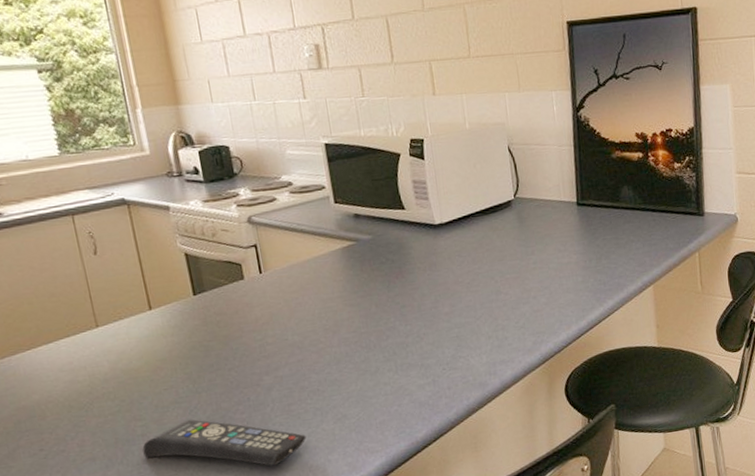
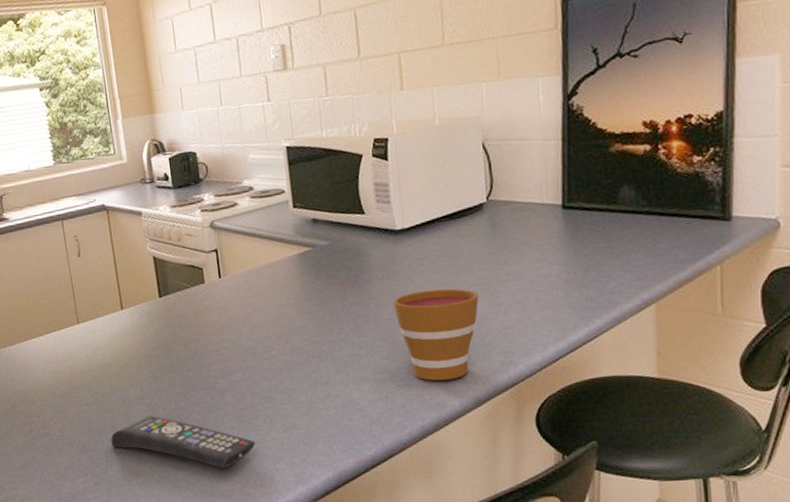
cup: none [436,277,512,363] -> present [394,288,479,381]

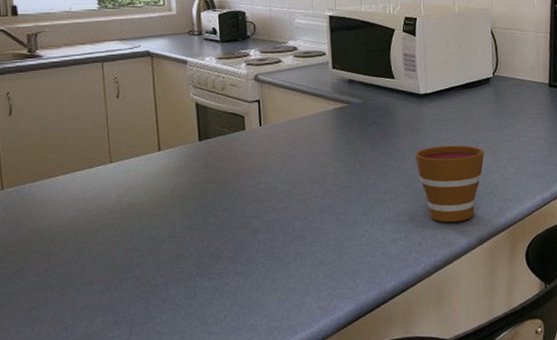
remote control: present [111,415,256,468] -> none [136,253,285,303]

